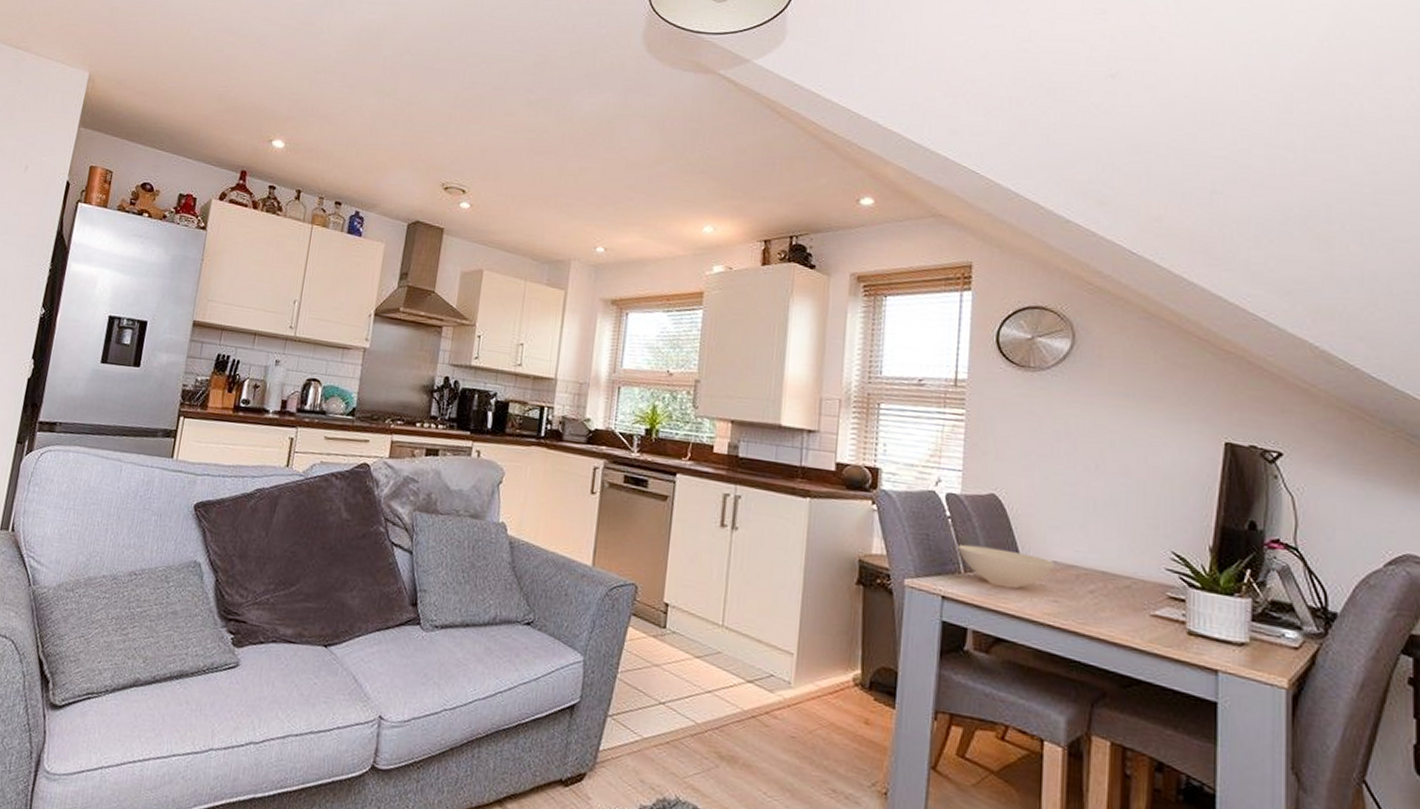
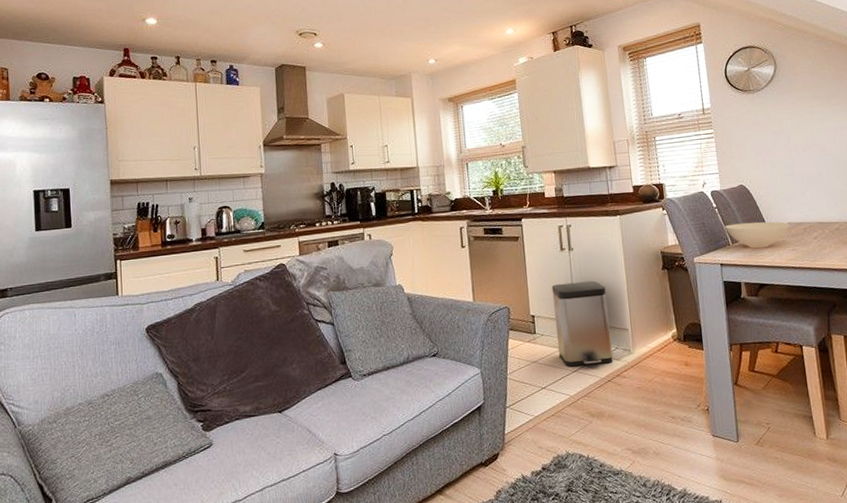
pedal bin: none [691,569,772,694] -> present [551,280,613,367]

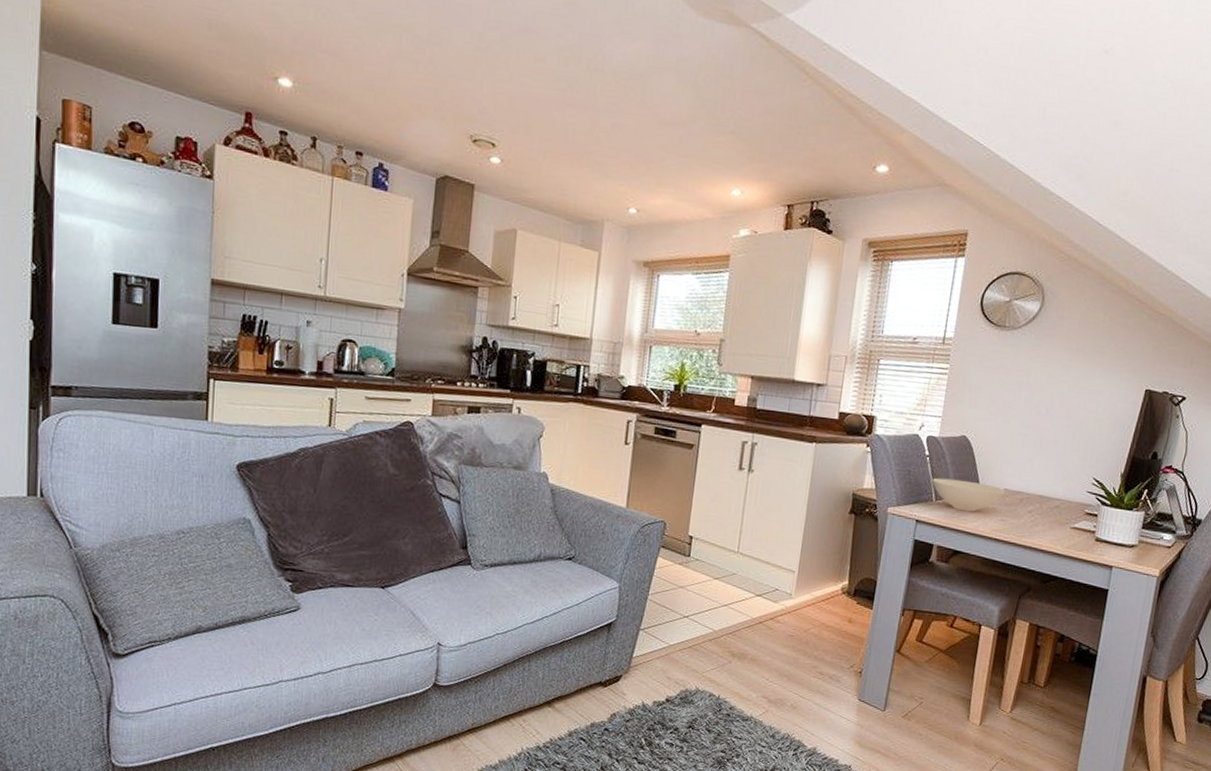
pedal bin: present [551,280,613,367] -> none [711,506,780,604]

